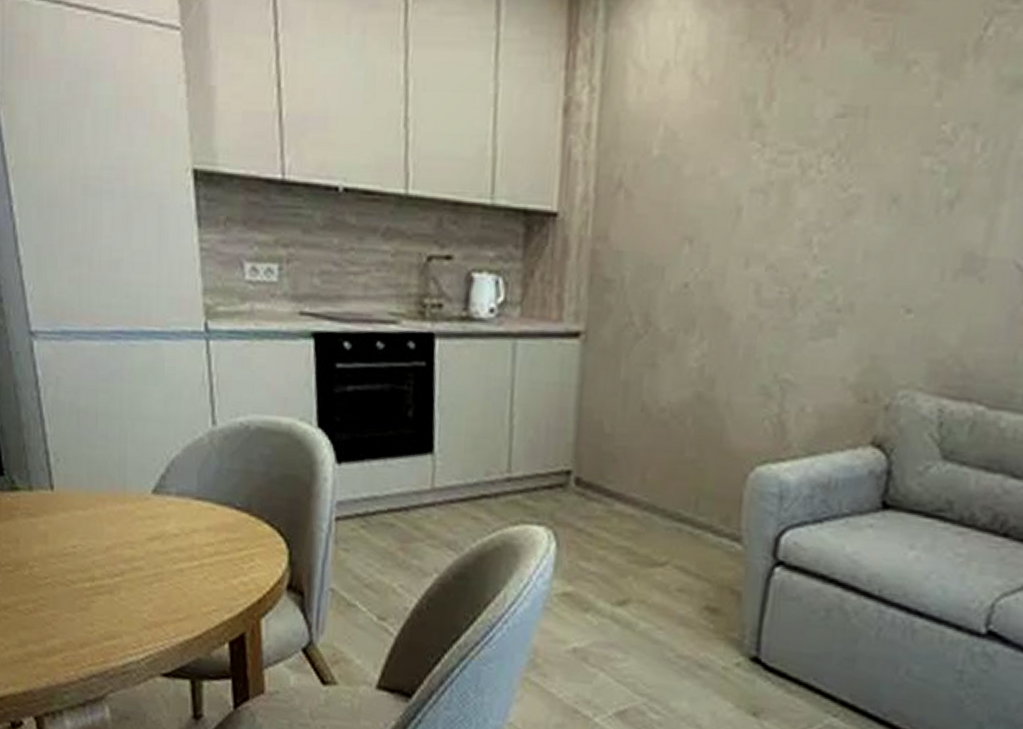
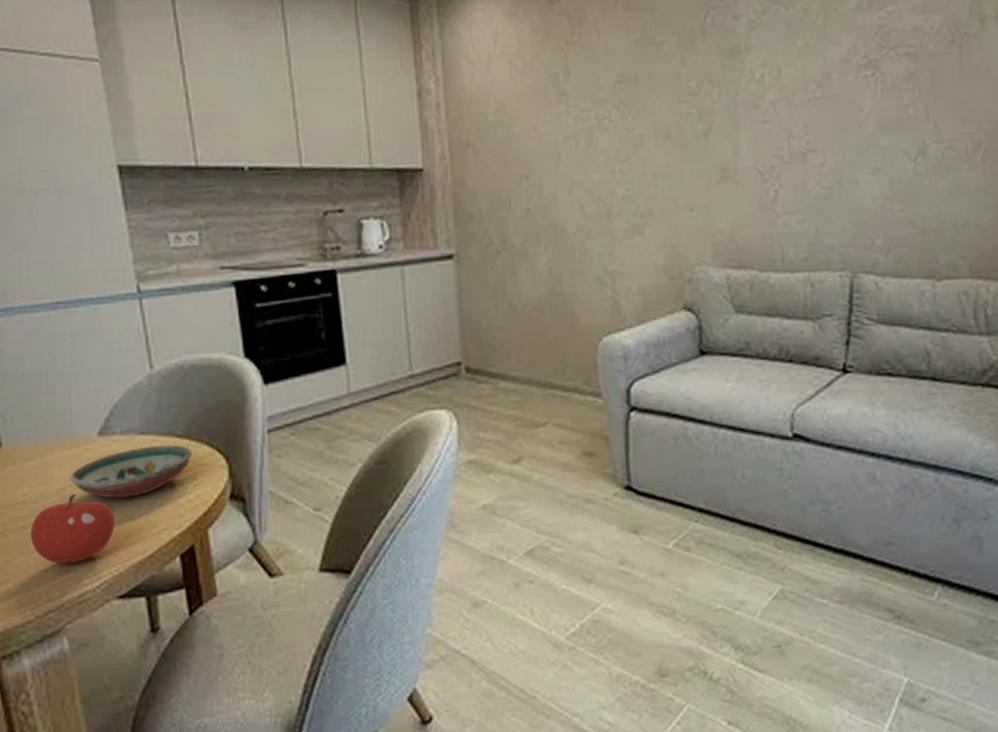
fruit: none [77,553,165,630] -> present [30,493,116,565]
decorative bowl: none [121,514,251,569] -> present [70,444,193,498]

